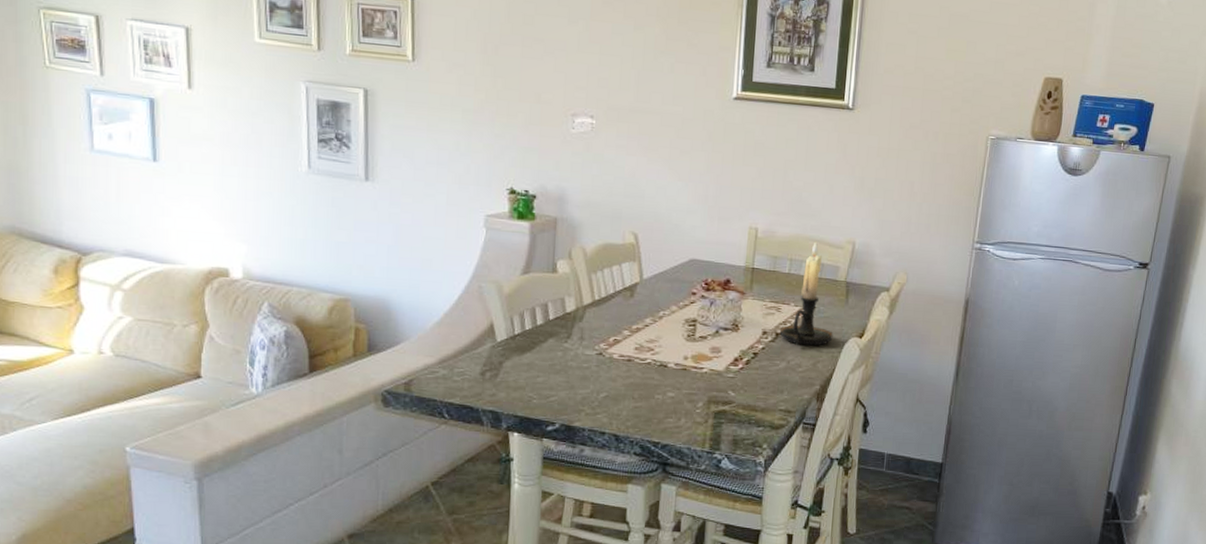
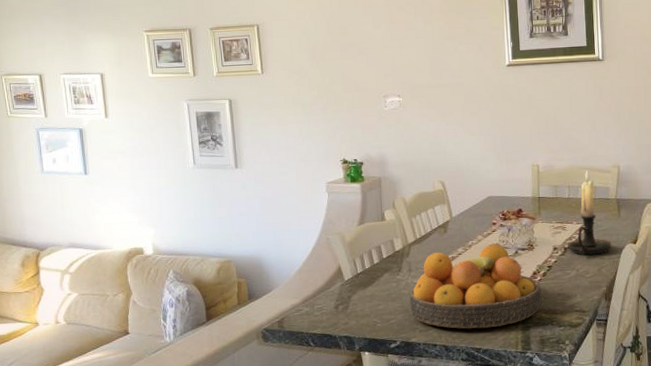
fruit bowl: none [577,318,743,419] -> present [410,243,542,329]

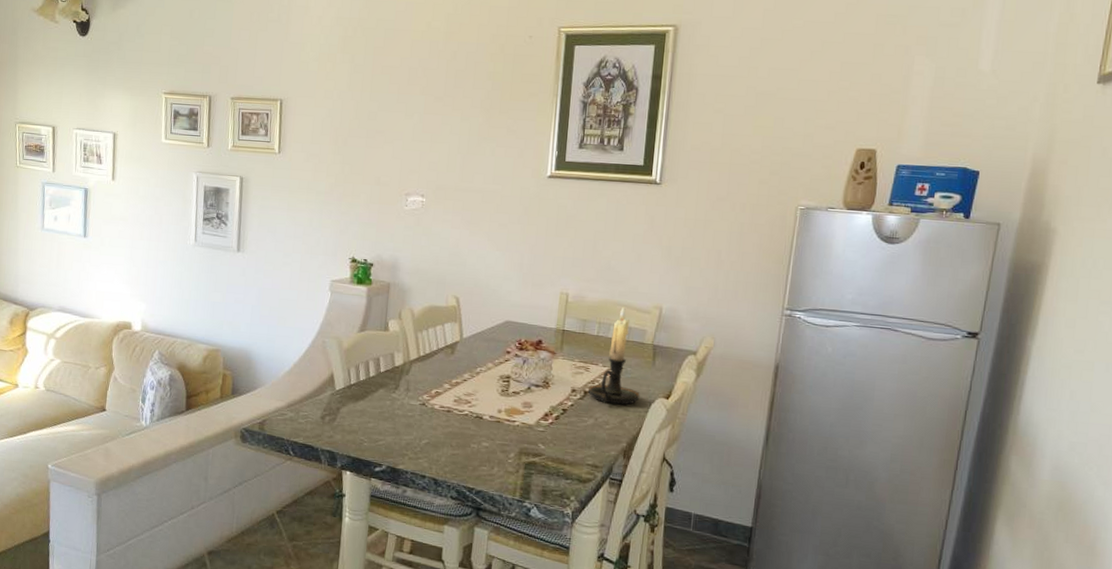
fruit bowl: present [410,243,542,329] -> none [402,374,552,468]

